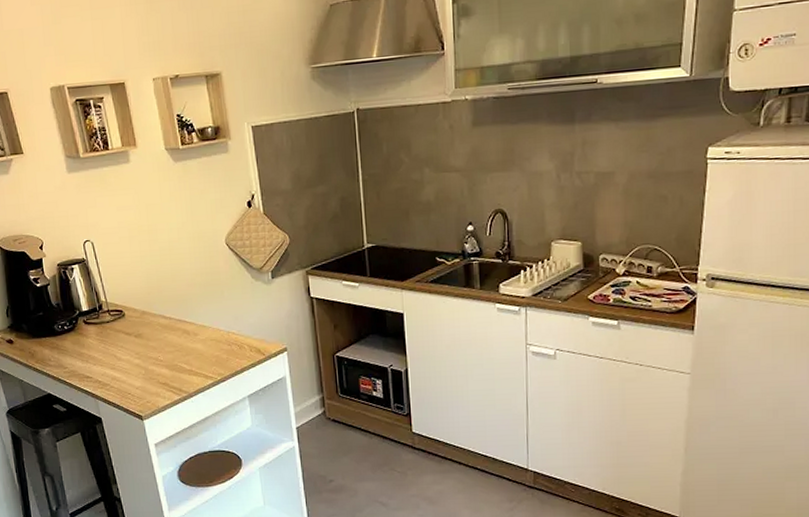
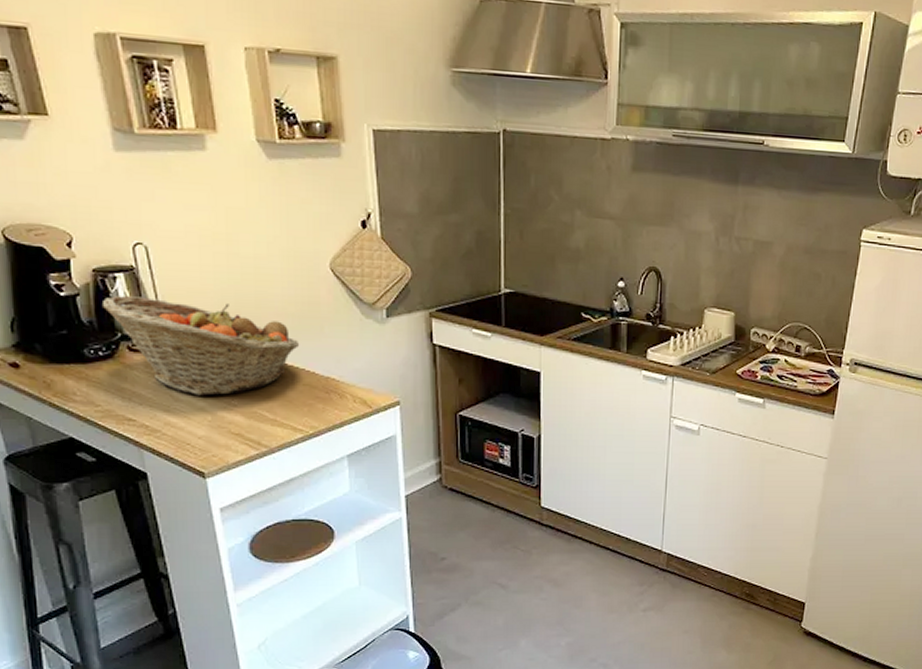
fruit basket: none [65,280,207,355] -> present [103,296,300,396]

